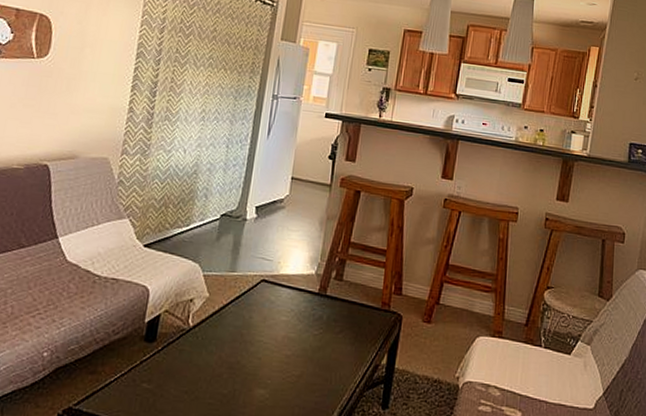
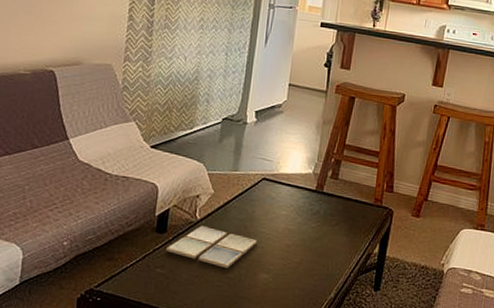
drink coaster: none [154,333,254,383] -> present [166,225,257,268]

